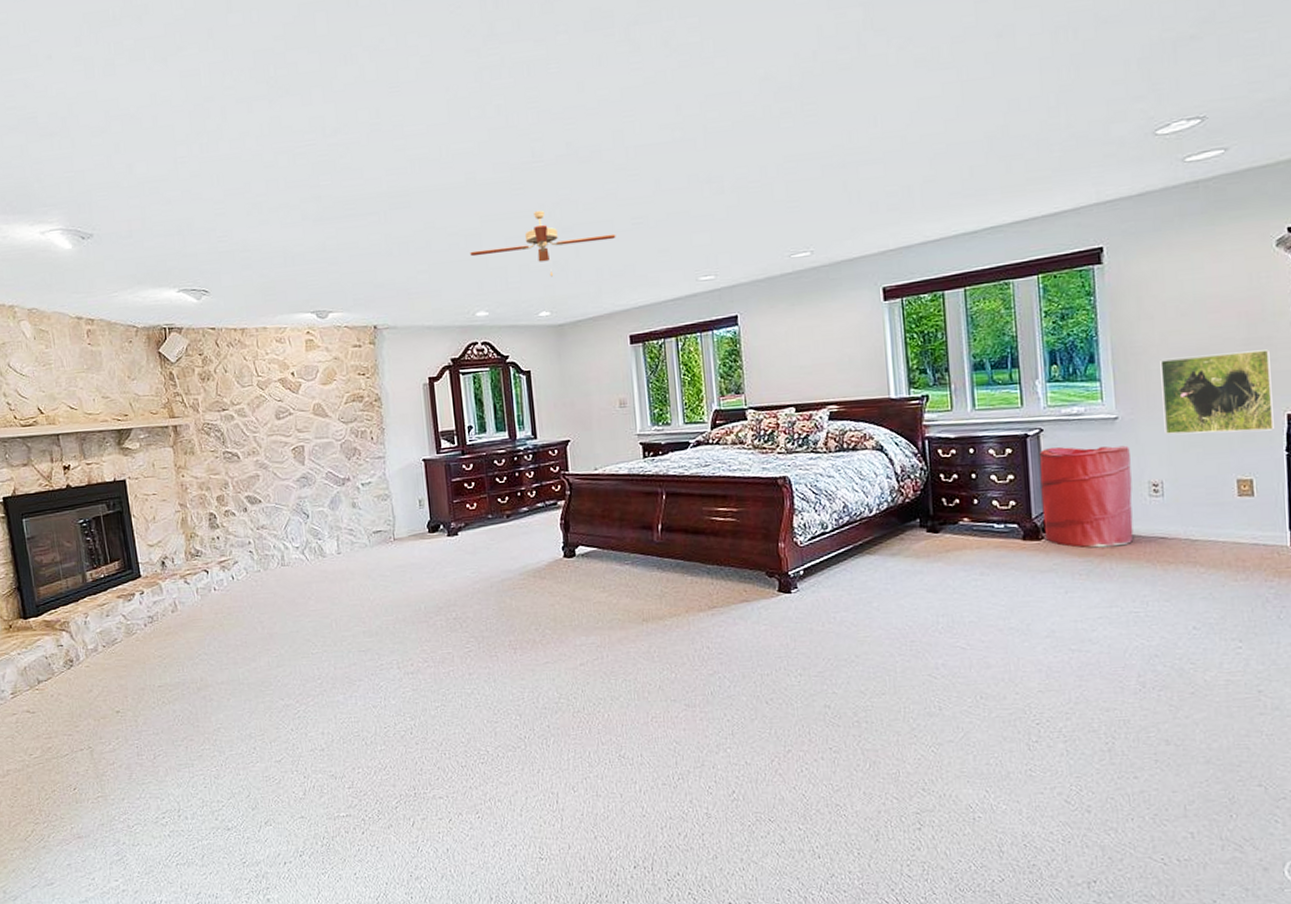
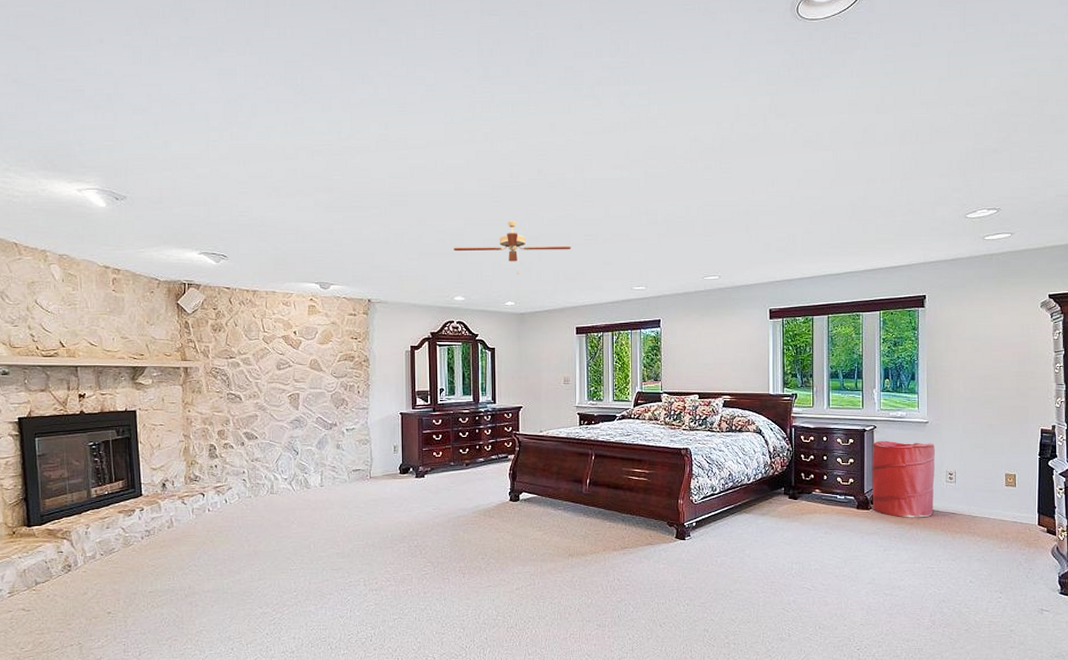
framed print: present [1160,349,1274,435] -> none [959,381,1032,440]

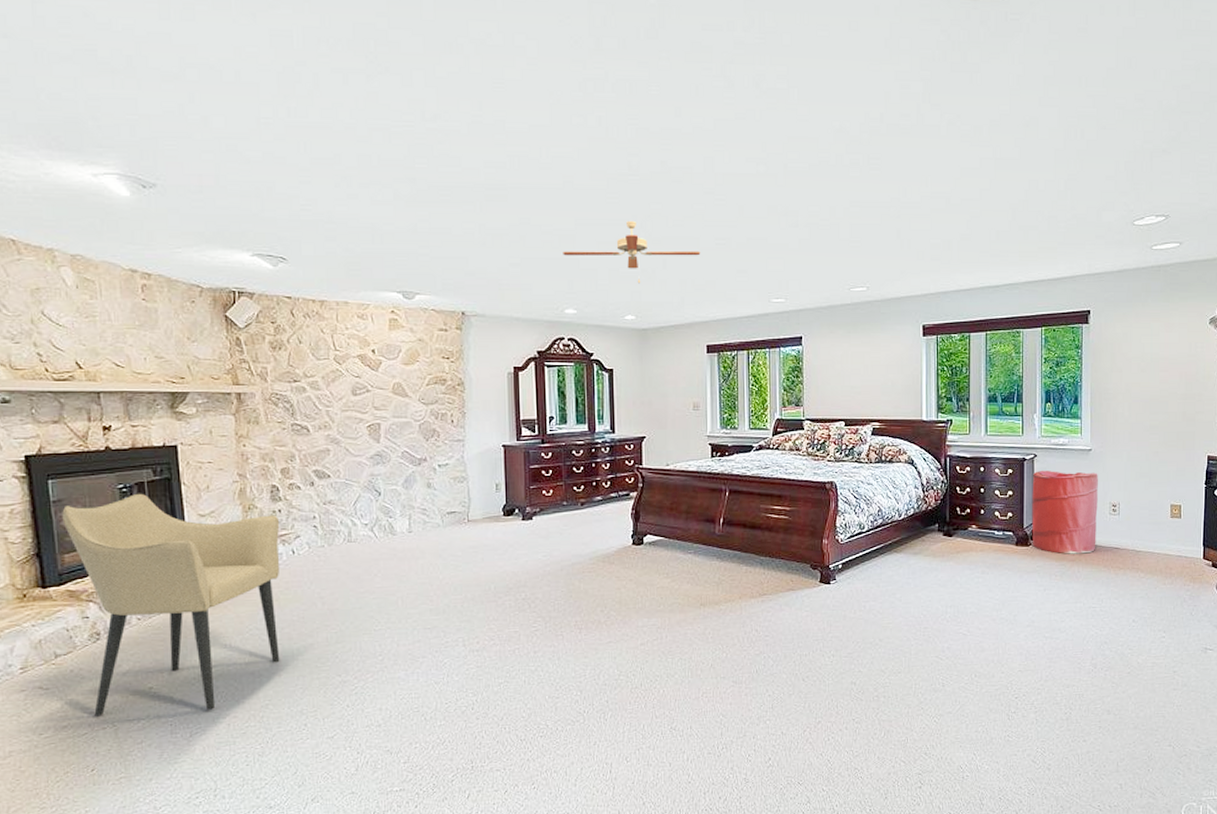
armchair: none [45,449,216,634] -> present [62,493,280,716]

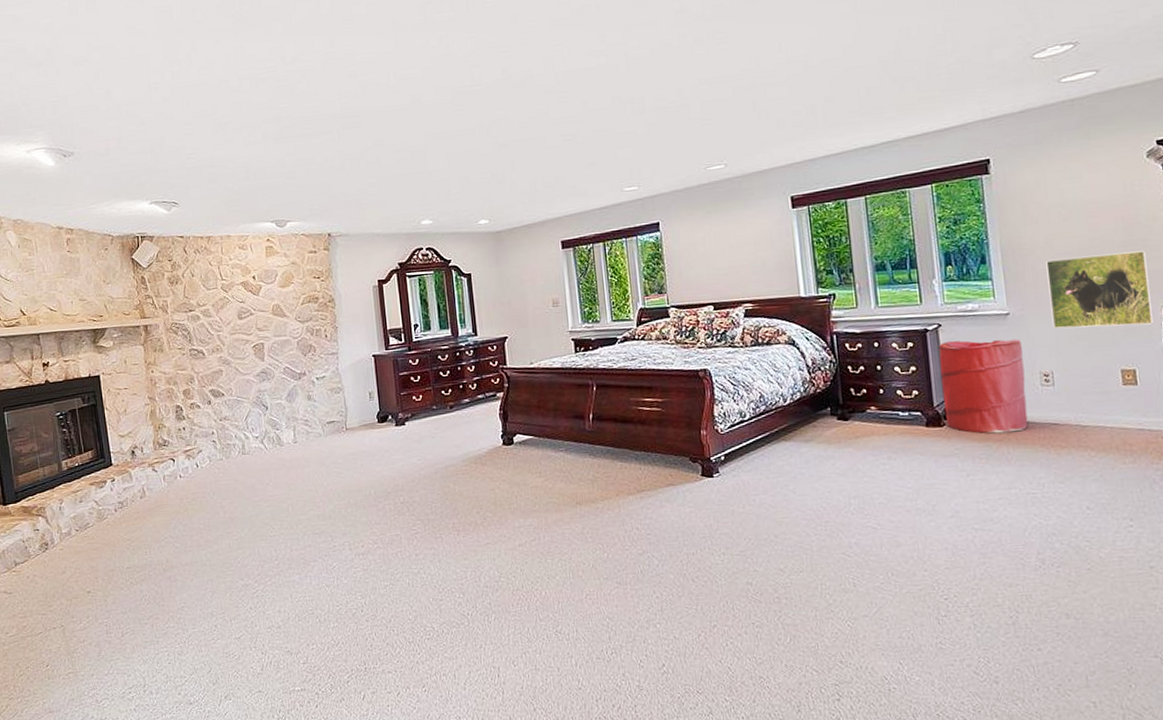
armchair: present [62,493,280,716] -> none [15,419,191,617]
ceiling fan: present [563,220,701,284] -> none [416,128,548,189]
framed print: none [1124,404,1199,468] -> present [1046,250,1153,329]

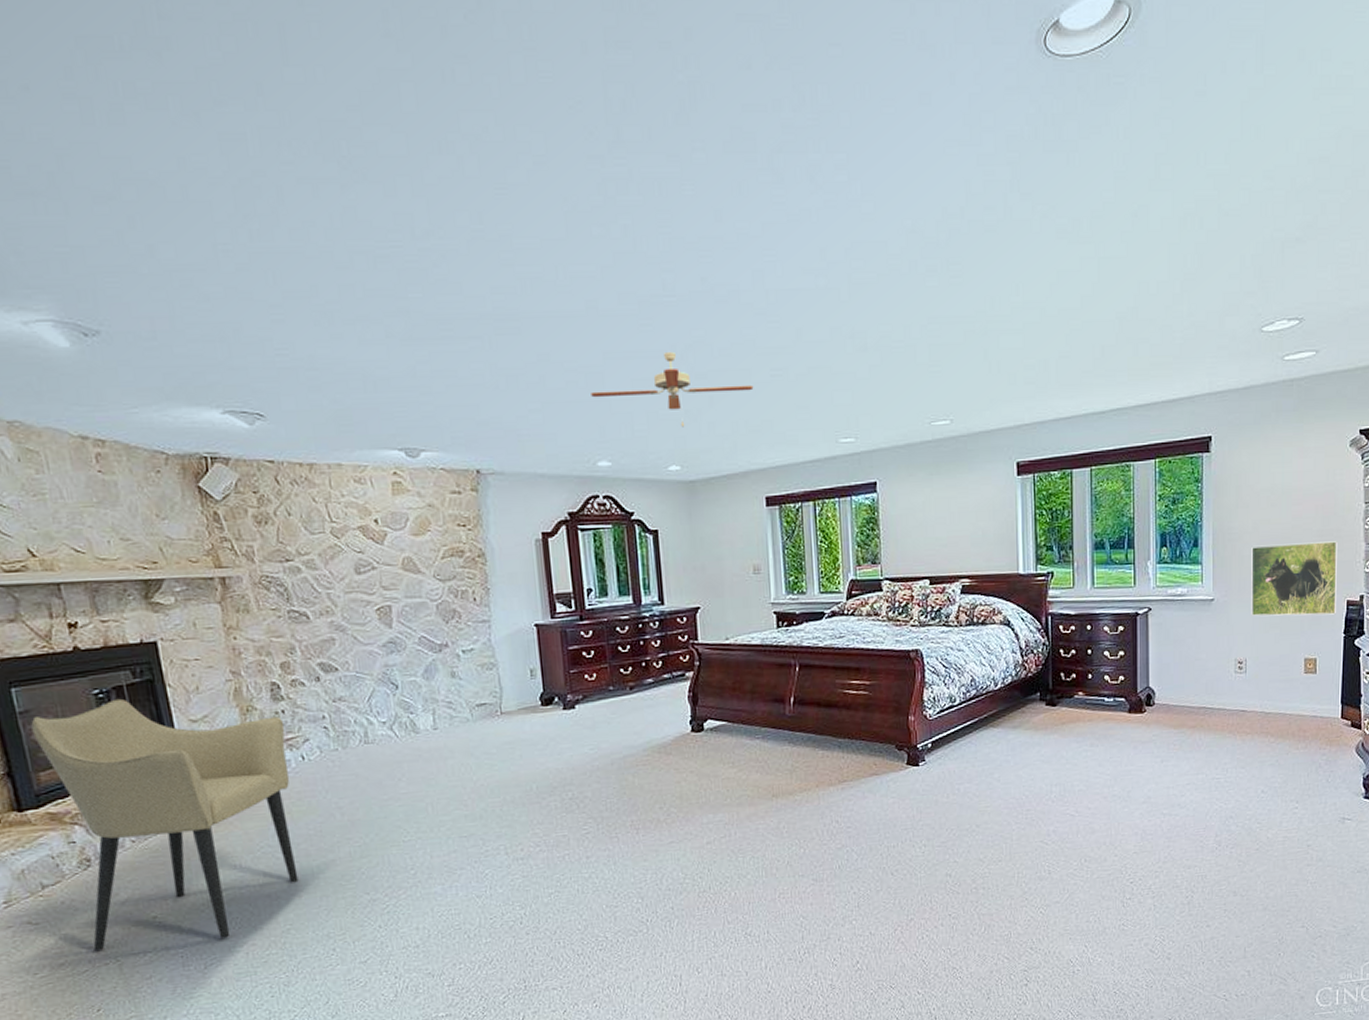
armchair: none [15,419,191,617] -> present [31,698,299,951]
ceiling fan: none [416,128,548,189] -> present [591,351,754,428]
laundry hamper: present [938,339,1028,434] -> none [1146,625,1222,720]

